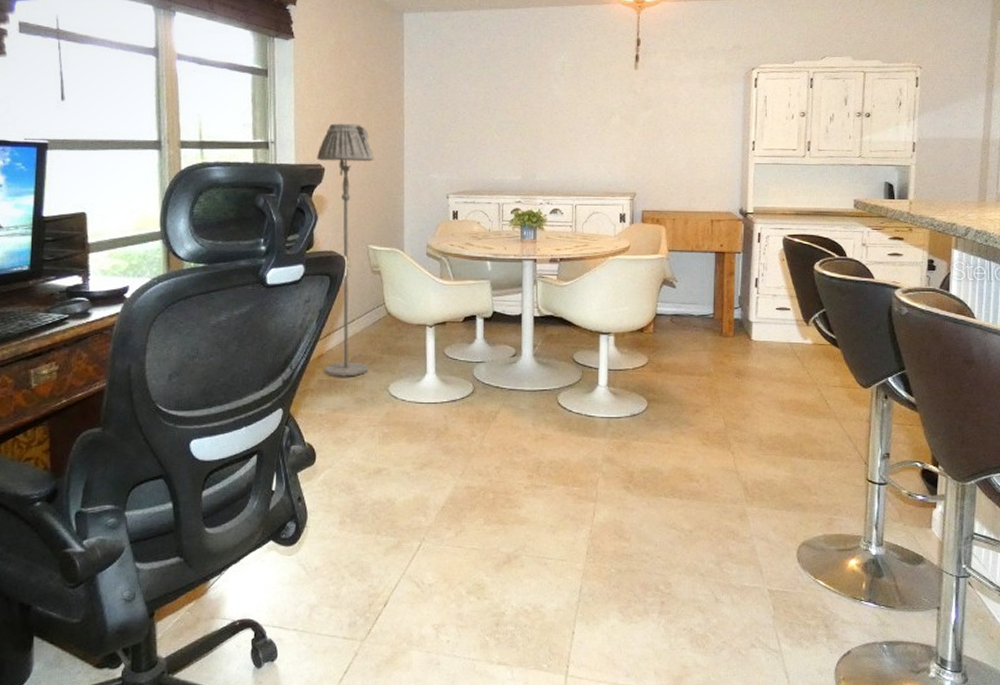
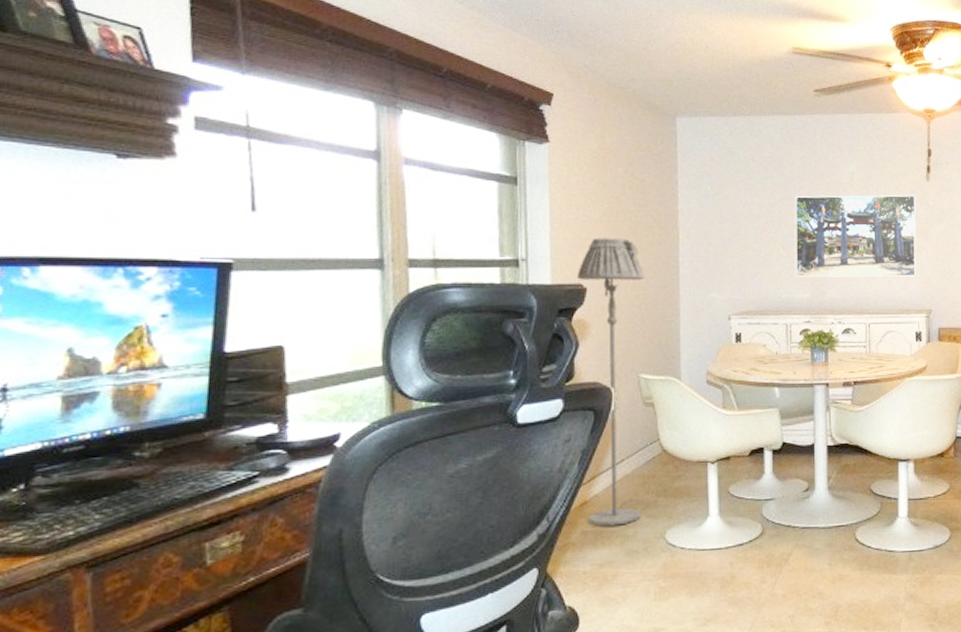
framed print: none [508,83,623,161] -> present [794,194,917,277]

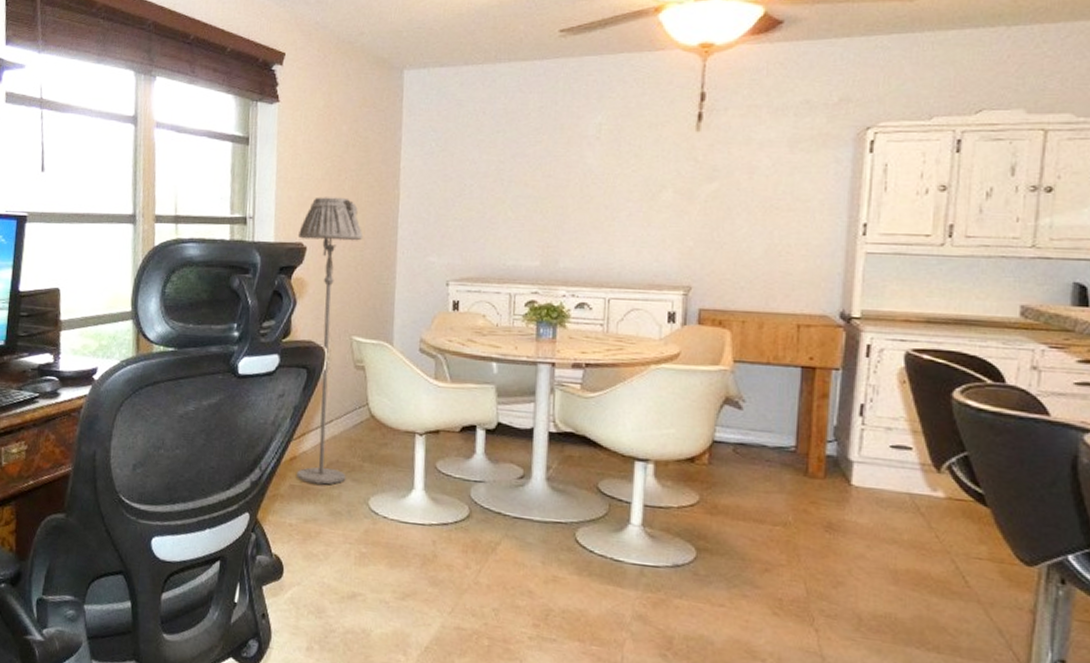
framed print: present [794,194,917,277] -> none [523,148,680,246]

